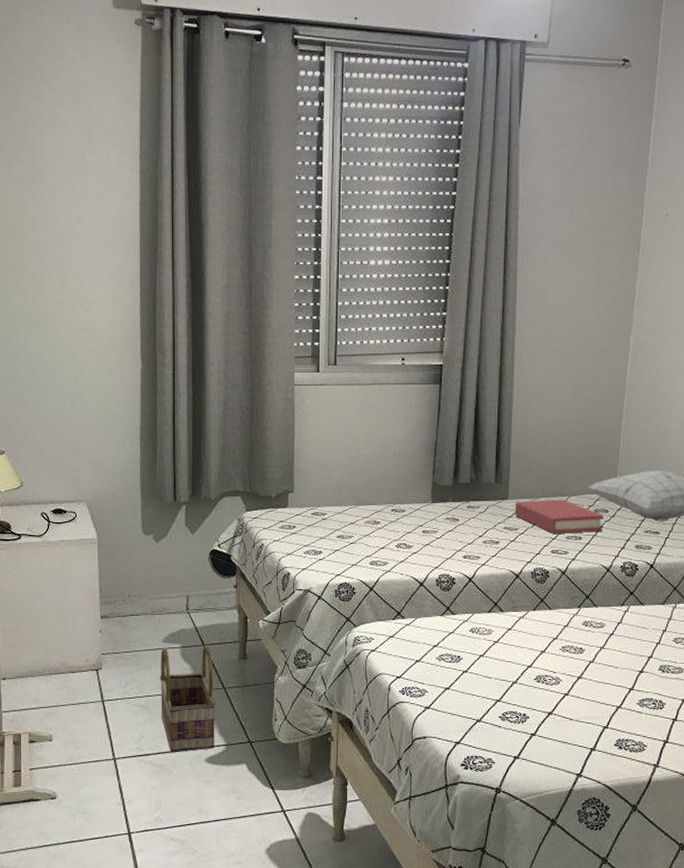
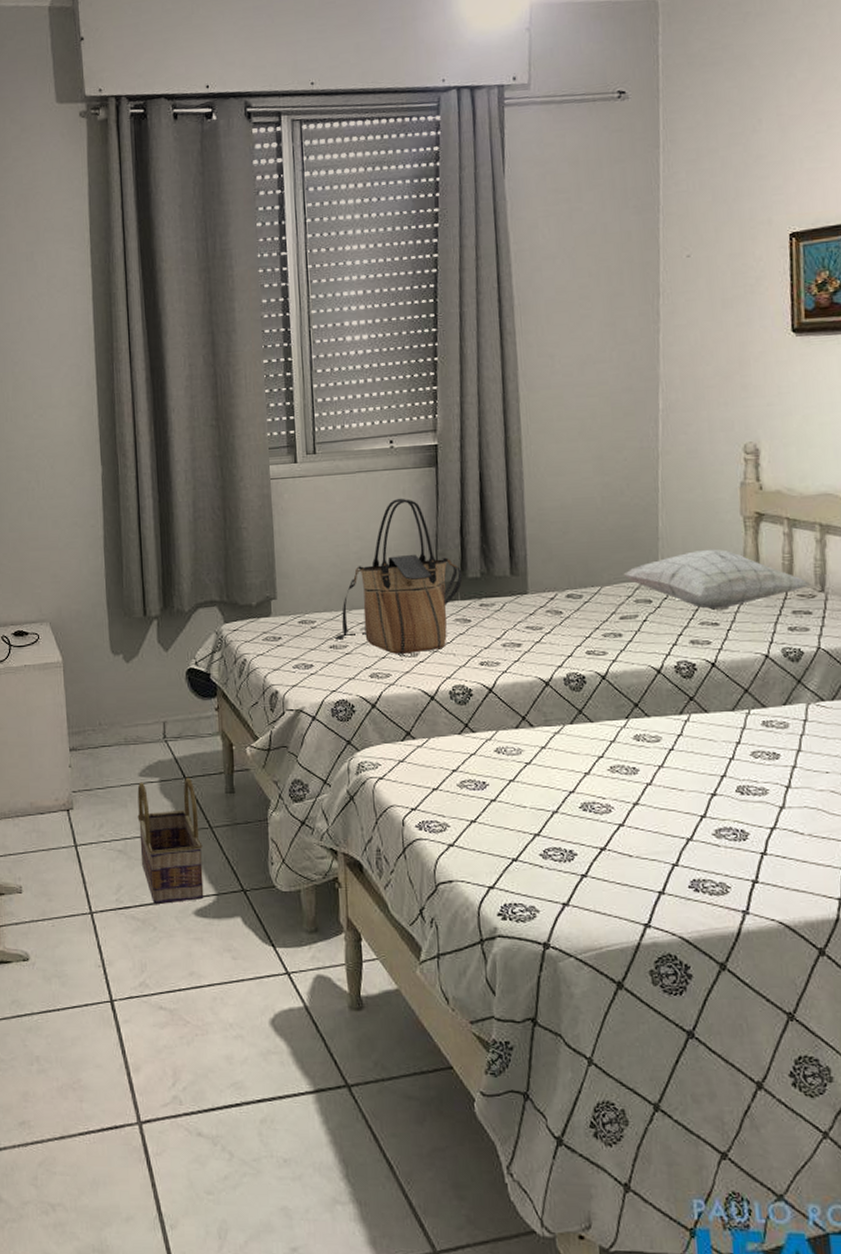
tote bag: none [341,409,455,545] -> present [334,498,463,654]
hardback book: present [514,499,604,533] -> none [536,590,648,631]

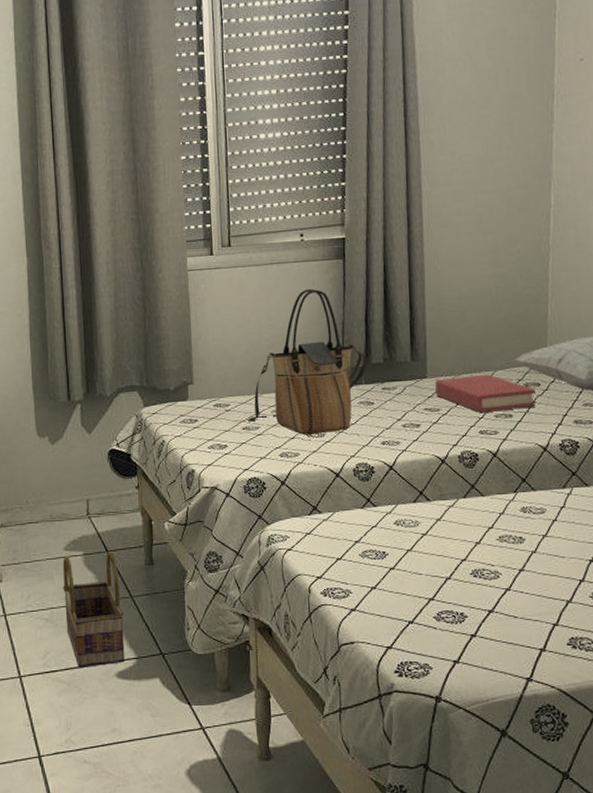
hardback book: none [536,590,648,631] -> present [434,374,536,412]

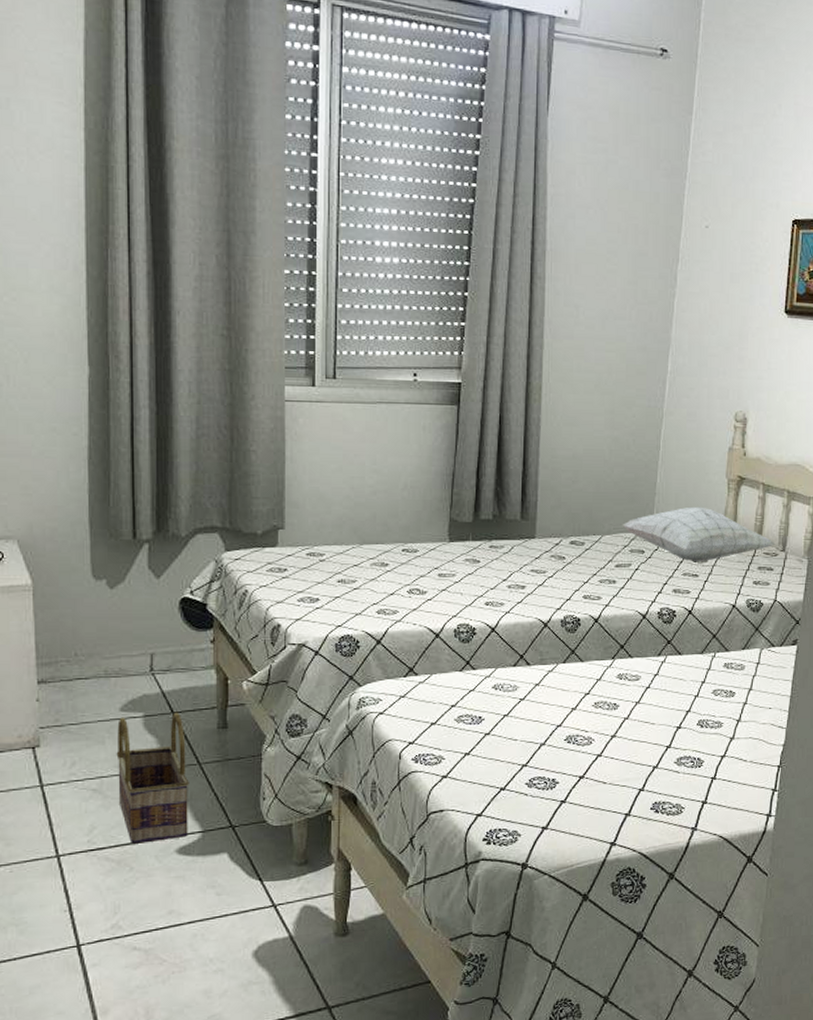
tote bag: present [247,288,367,435] -> none [343,433,476,591]
hardback book: present [434,374,536,412] -> none [542,538,639,577]

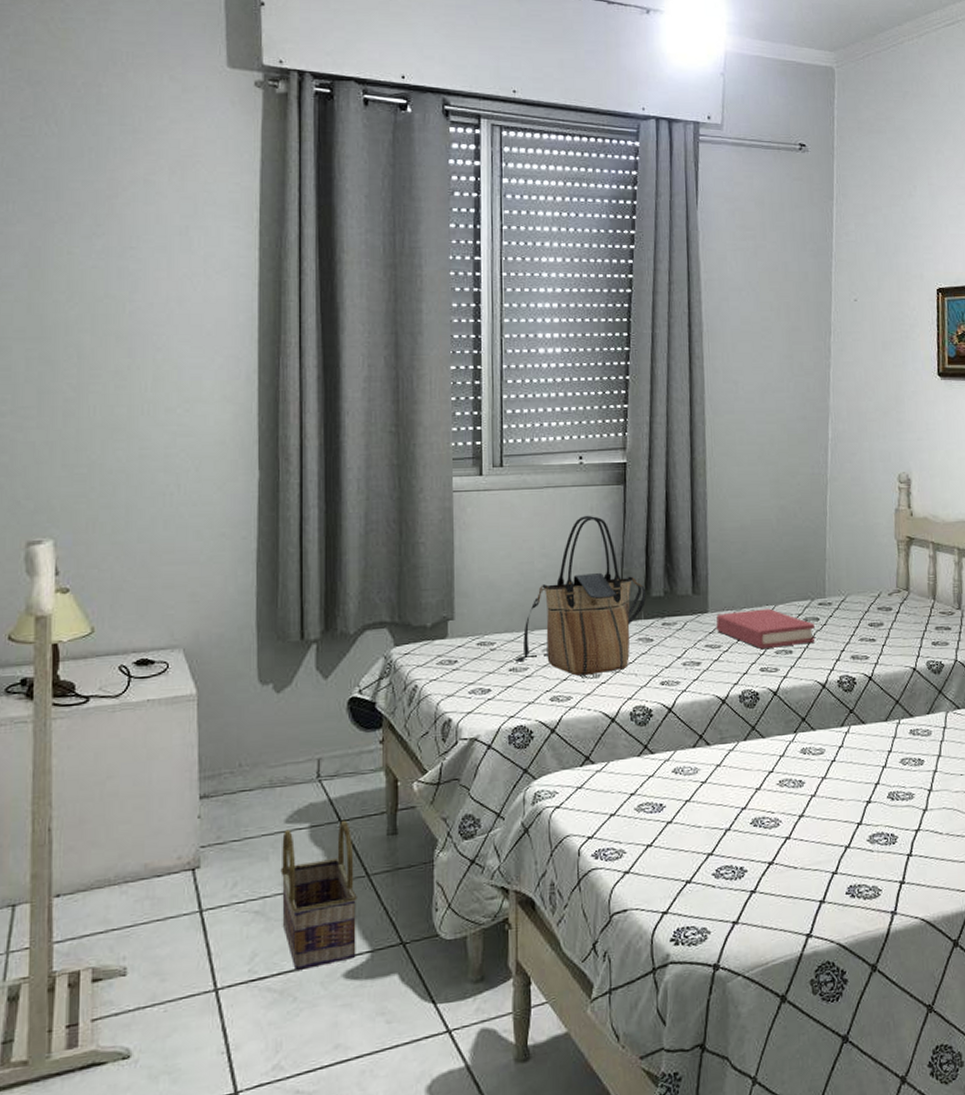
tote bag: none [343,433,476,591] -> present [514,515,647,676]
hardback book: none [542,538,639,577] -> present [716,608,815,649]
pillow: present [622,506,776,561] -> none [795,569,951,626]

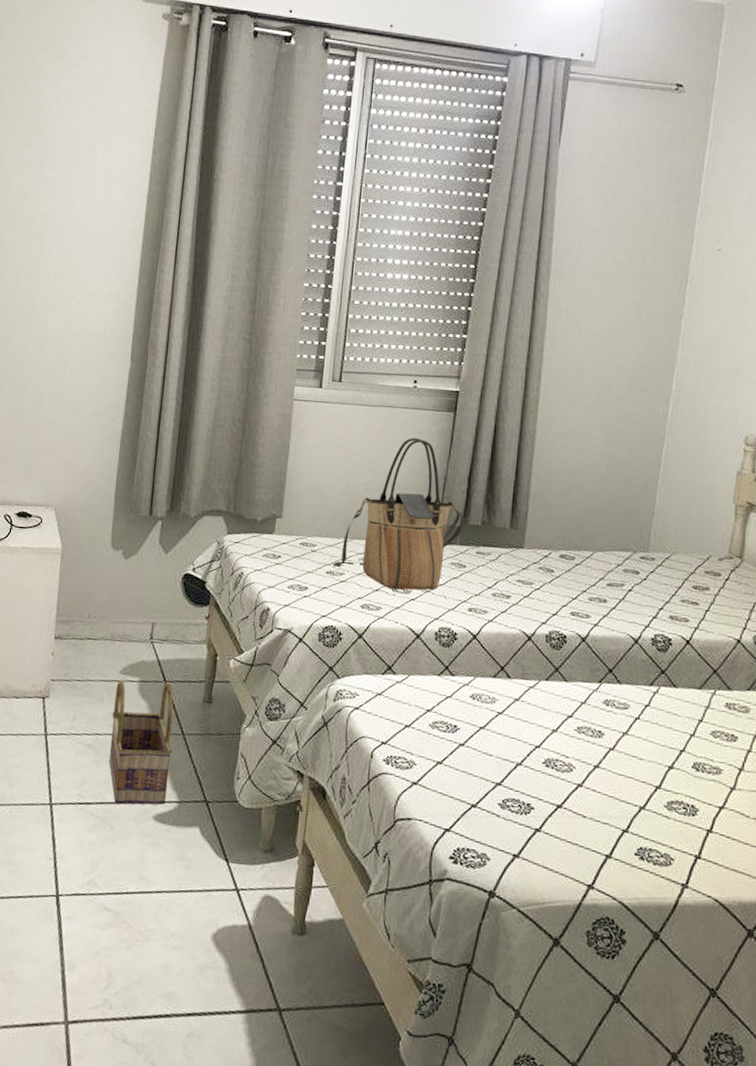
hardback book: present [716,608,815,649] -> none [530,551,634,596]

